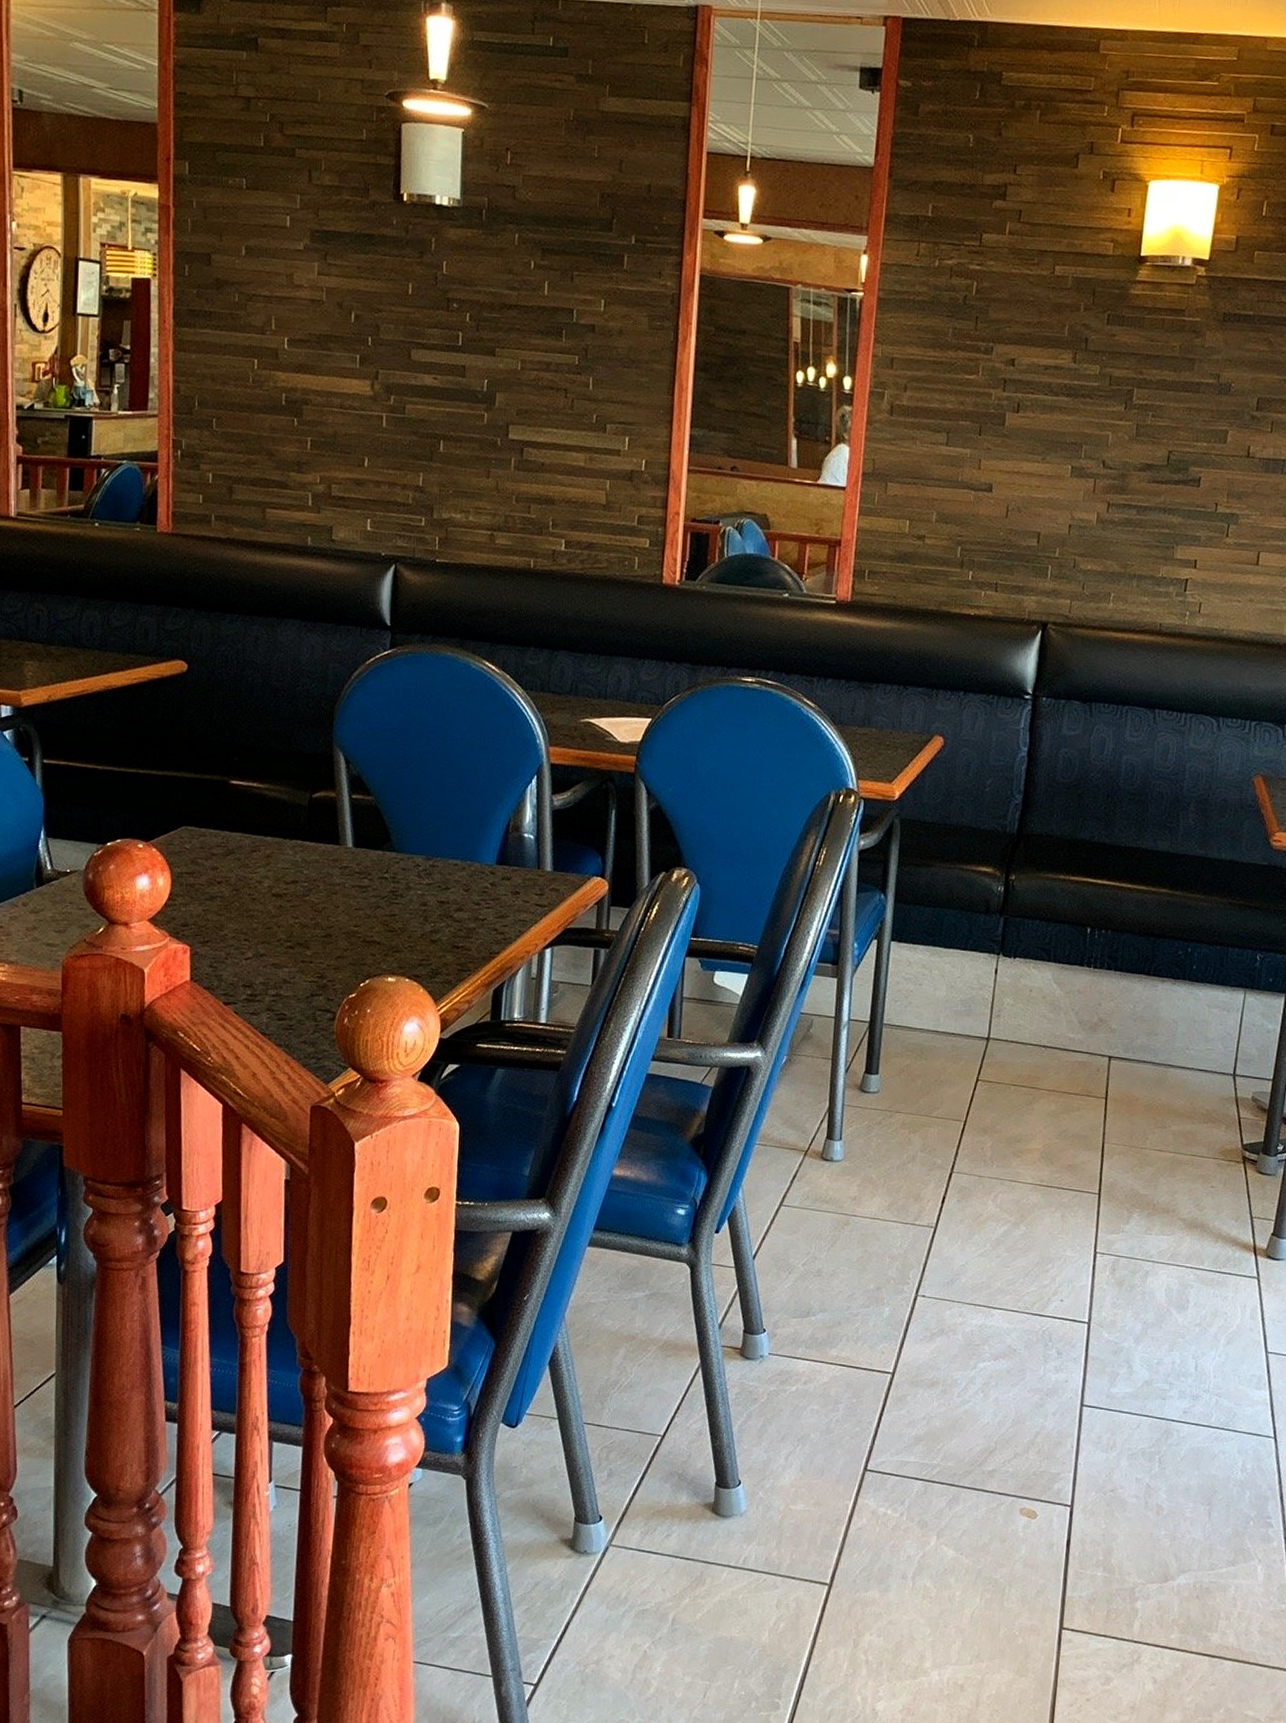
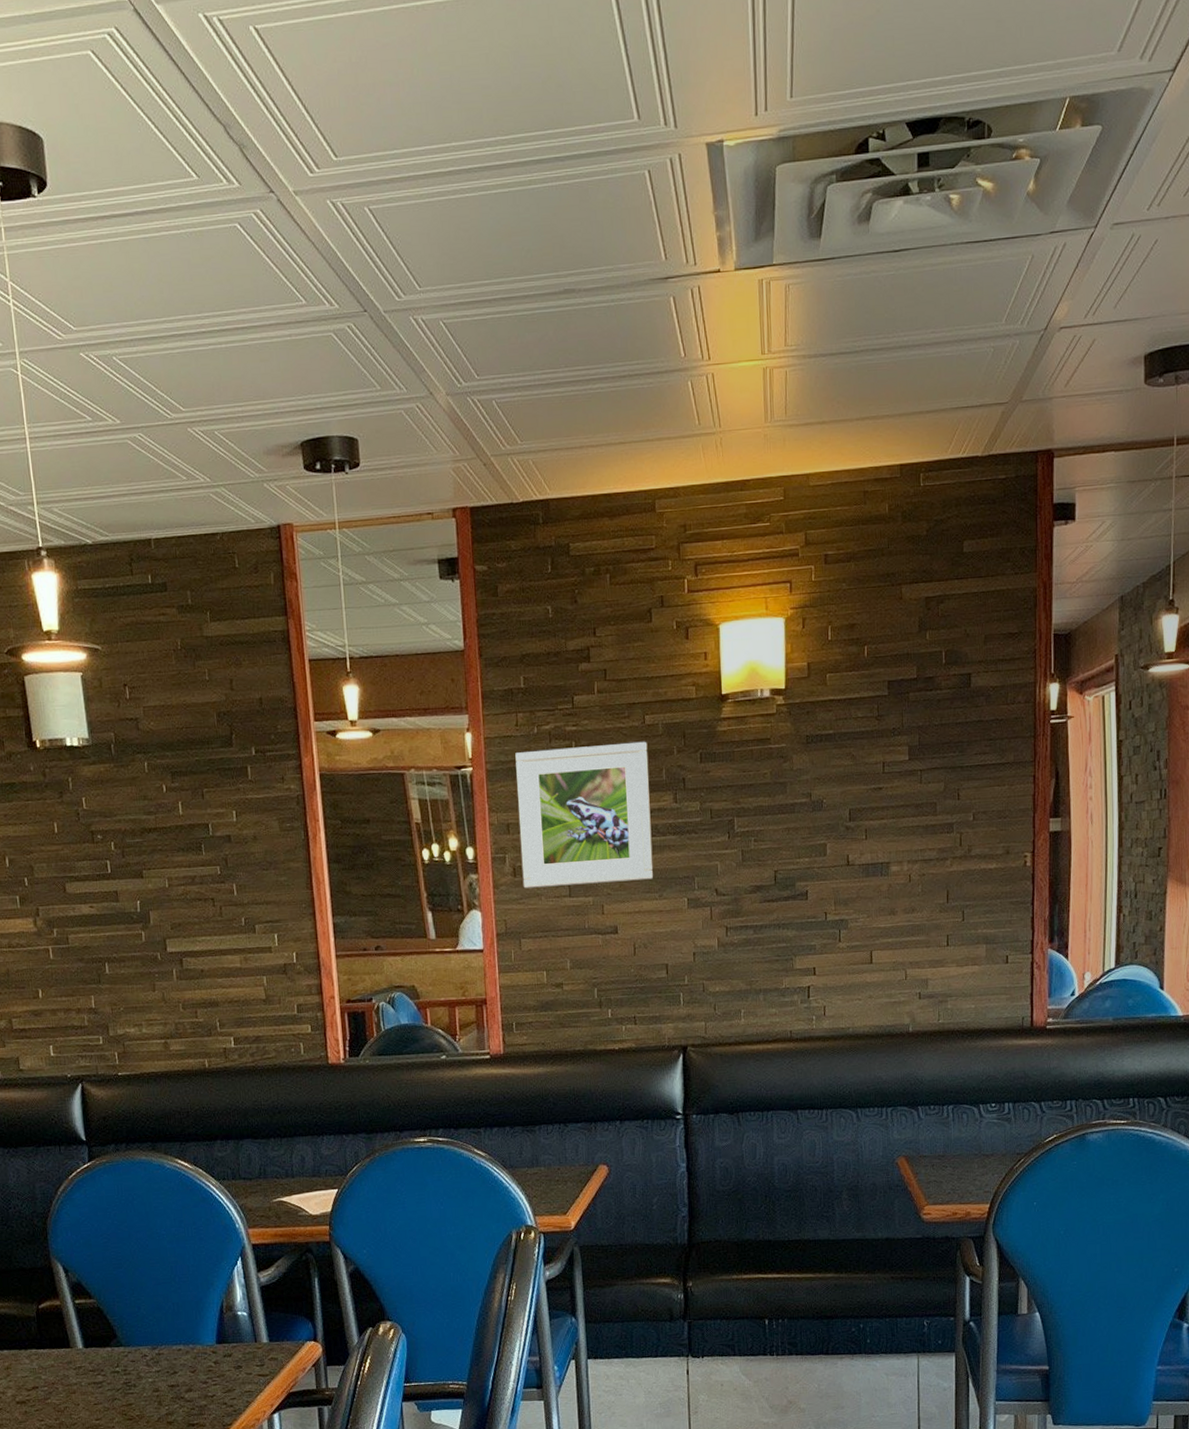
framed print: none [898,284,1054,440] -> present [515,741,654,889]

